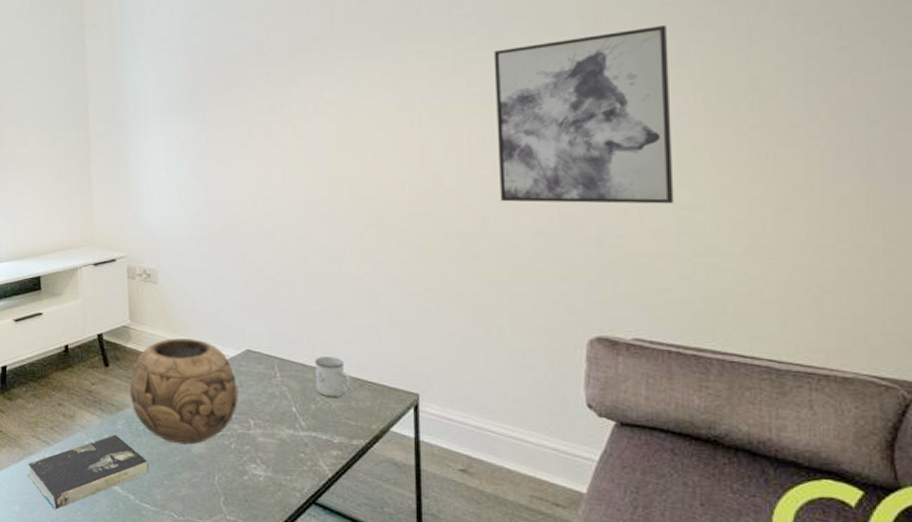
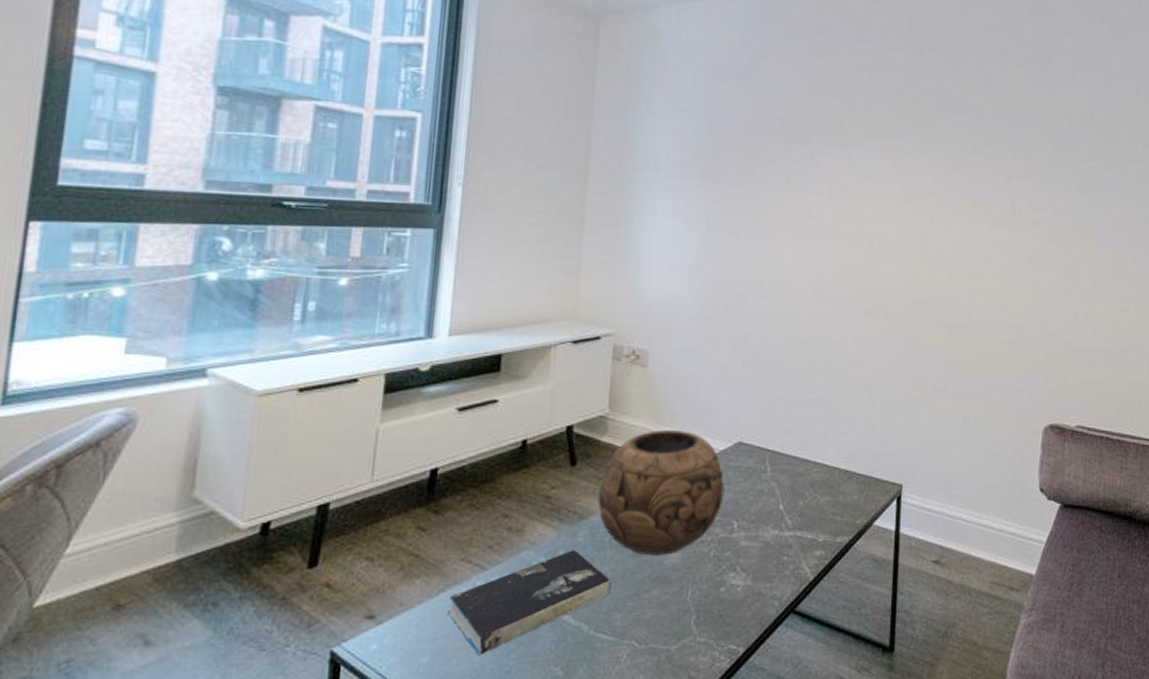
mug: present [314,357,351,397] -> none [806,448,841,492]
wall art: present [493,25,674,204] -> none [983,155,1111,307]

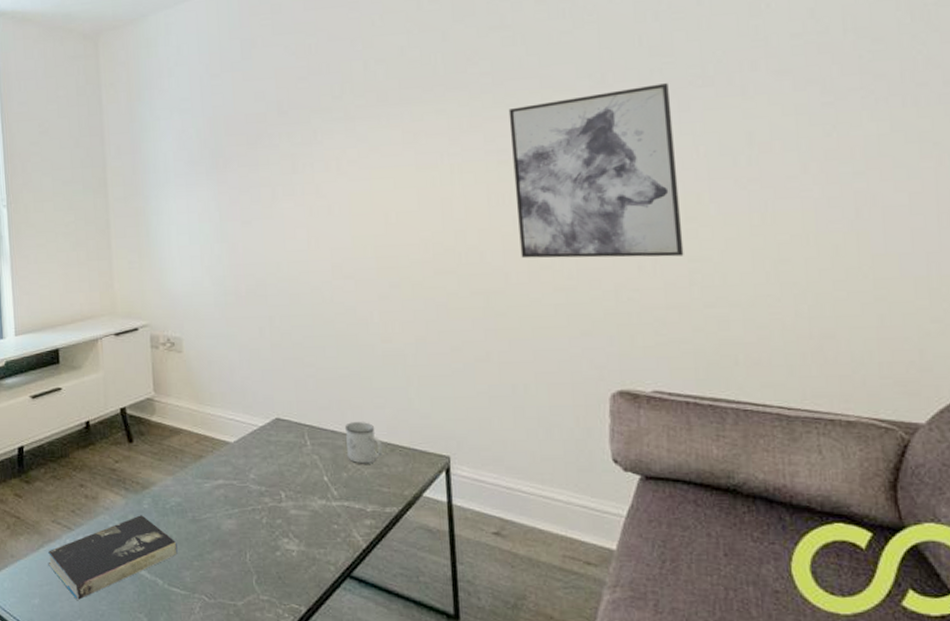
decorative bowl: present [597,430,725,556] -> none [155,409,269,521]
mug: none [806,448,841,492] -> present [344,422,383,464]
wall art: none [983,155,1111,307] -> present [508,83,684,259]

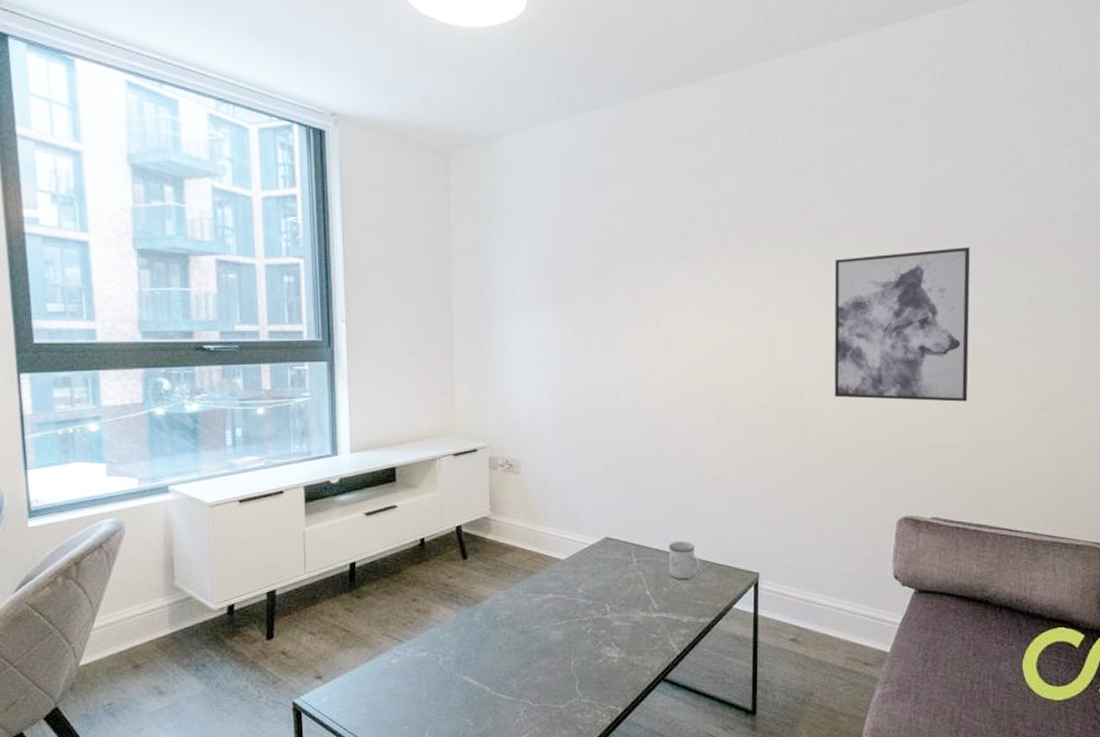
book: present [48,515,178,600] -> none [377,627,506,708]

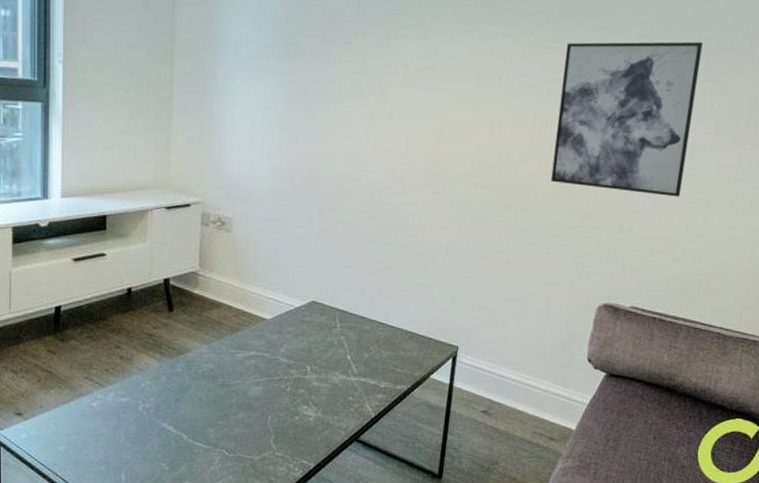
mug: present [668,542,700,580] -> none [371,310,403,348]

